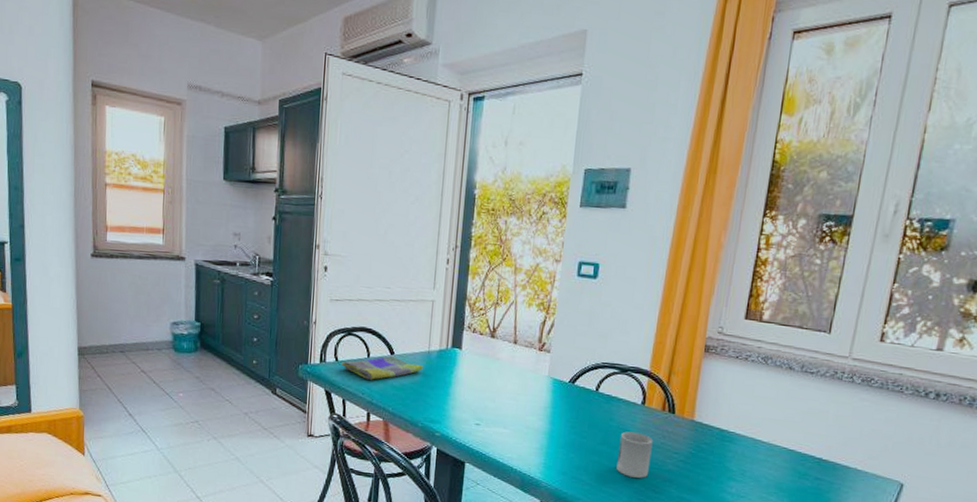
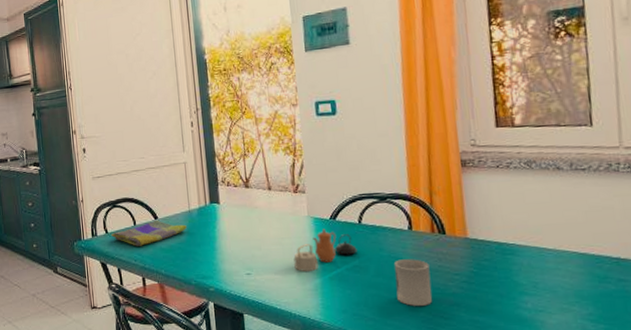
teapot: none [524,391,589,431] -> present [293,229,357,272]

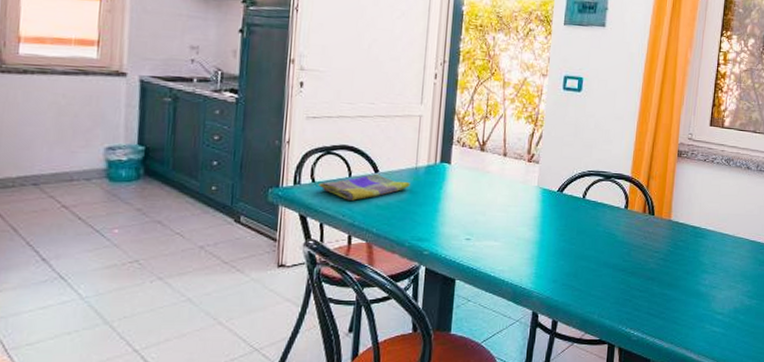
teapot: present [293,229,357,272] -> none [515,200,577,242]
cup: present [394,259,432,306] -> none [604,235,636,279]

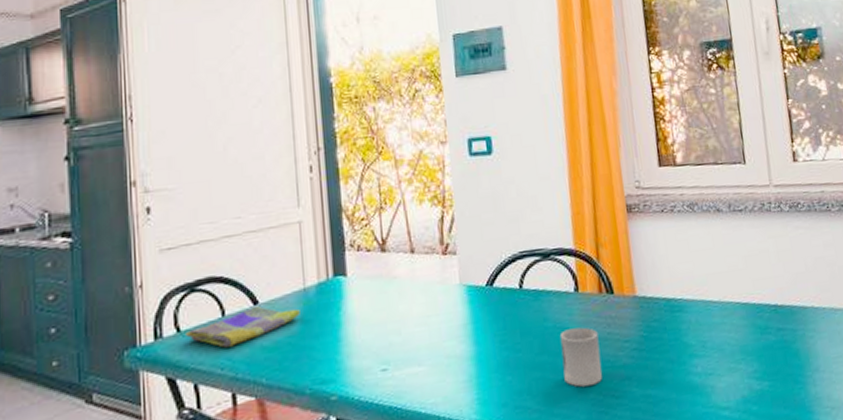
cup: none [604,235,636,279] -> present [560,327,602,387]

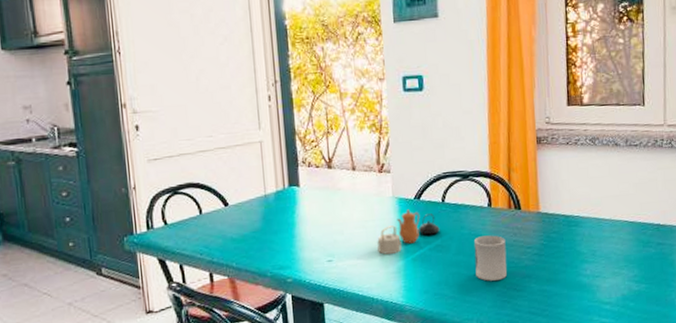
dish towel: present [186,305,300,348] -> none [171,206,262,238]
teapot: none [442,299,519,359] -> present [377,209,440,255]

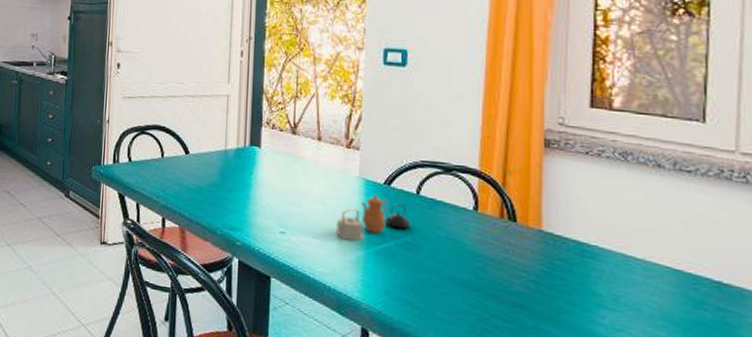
cup: present [474,235,507,281] -> none [451,243,493,302]

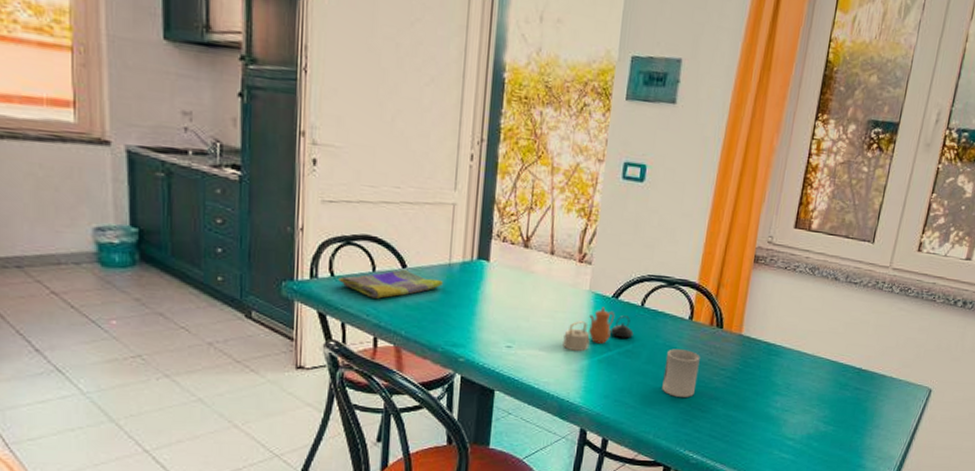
dish towel: none [135,154,220,182] -> present [338,268,443,299]
cup: none [451,243,493,302] -> present [662,349,700,397]

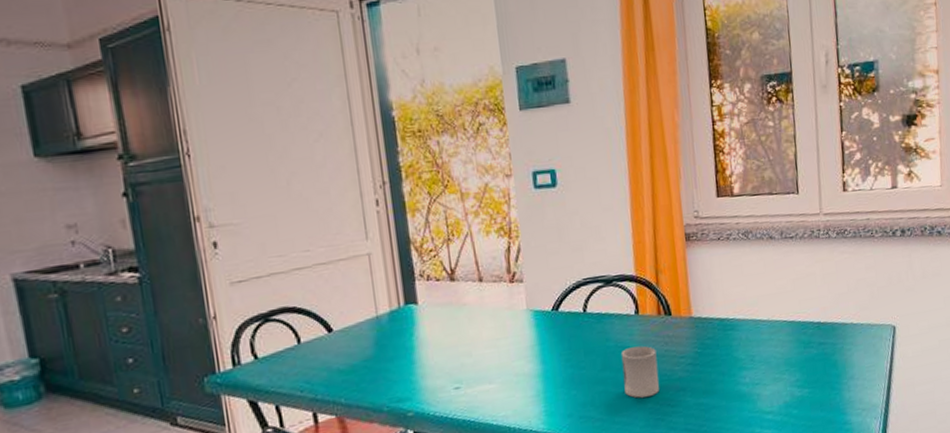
dish towel: present [338,268,443,299] -> none [263,332,374,372]
teapot: present [563,307,634,352] -> none [511,322,583,377]

